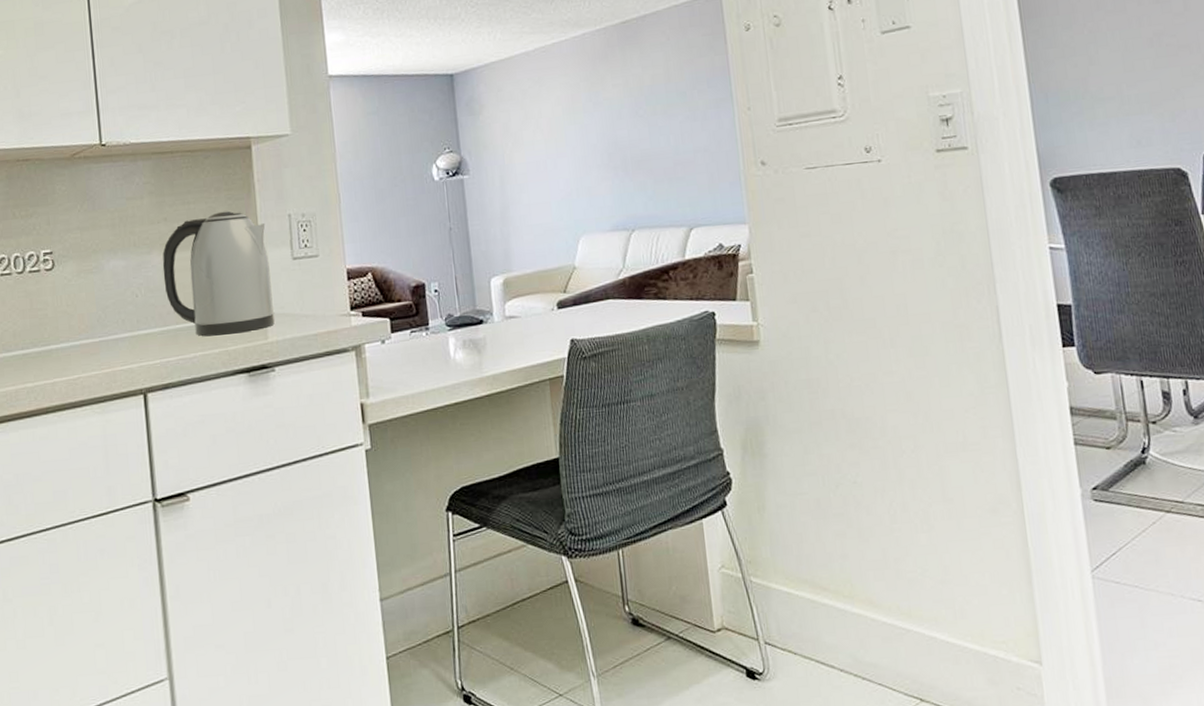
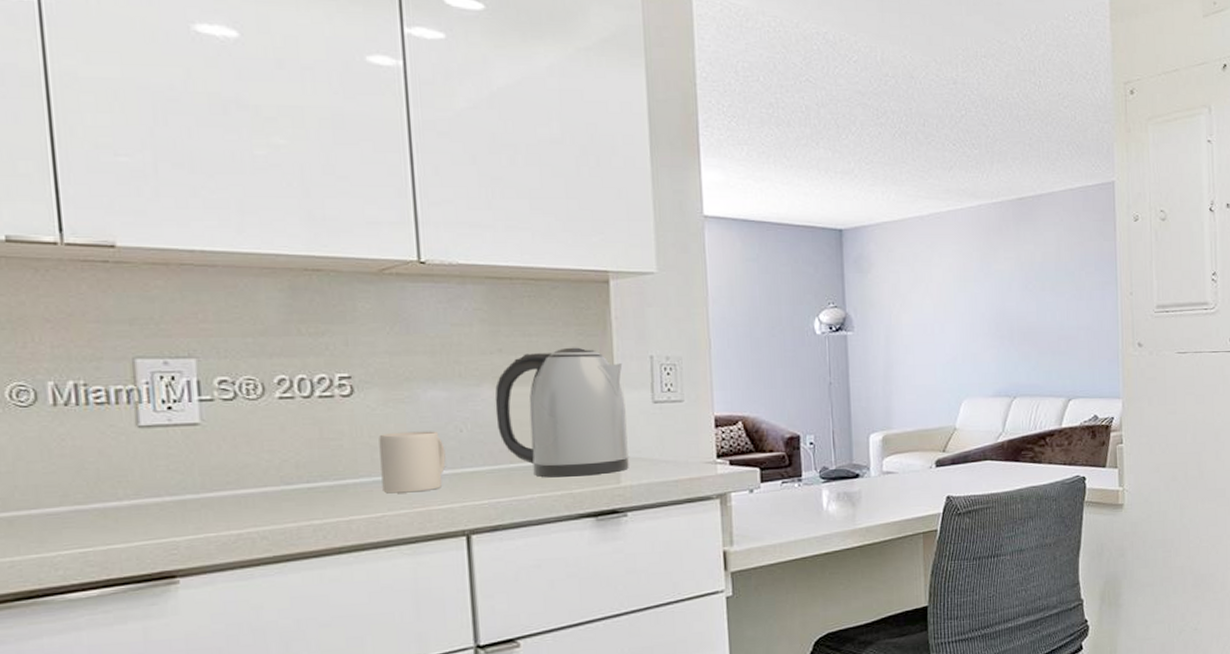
mug: none [74,297,126,357] -> present [378,431,446,494]

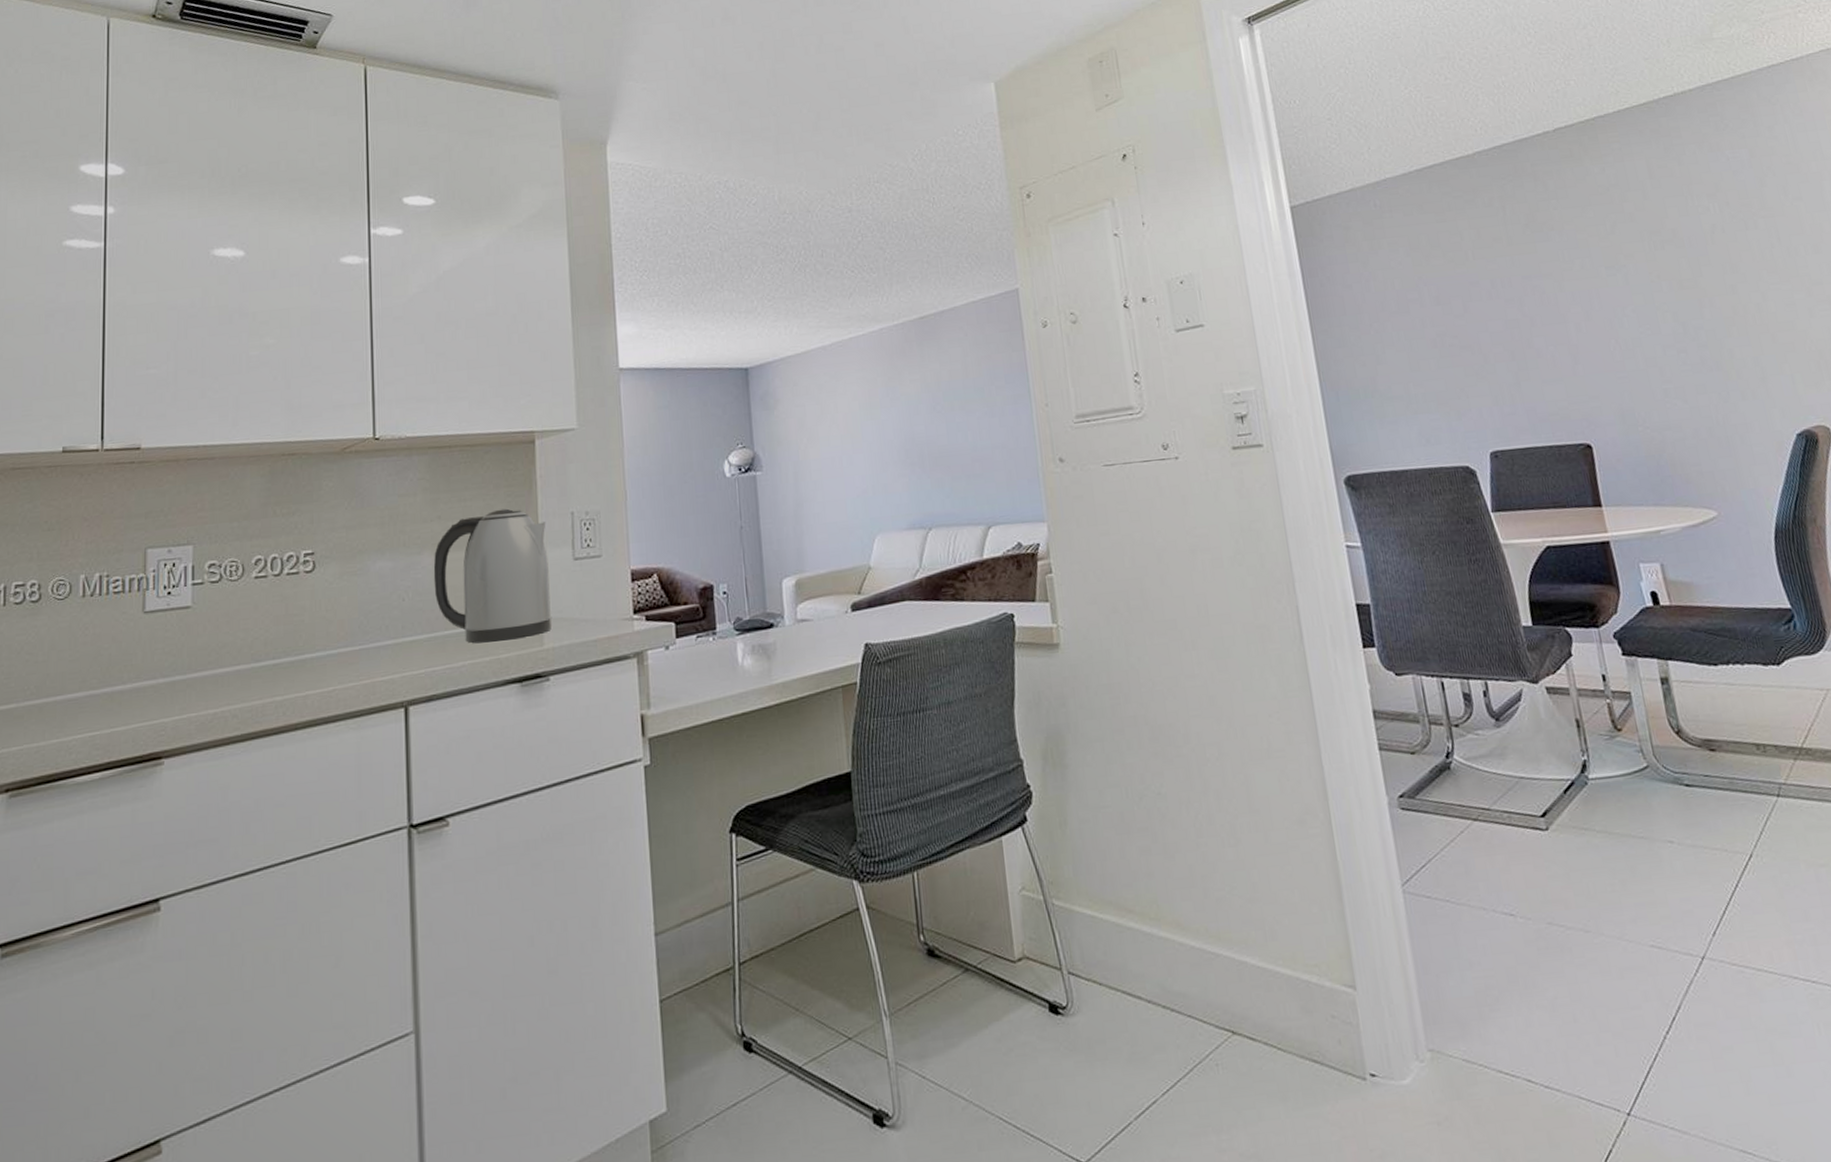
mug: present [378,431,446,494] -> none [334,601,389,667]

